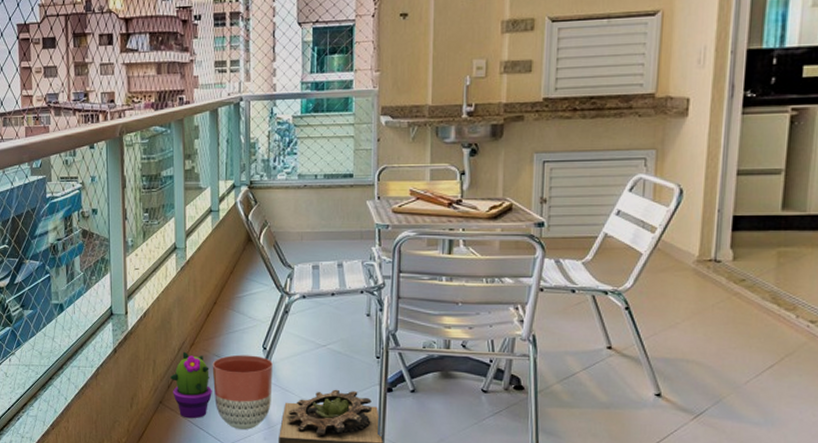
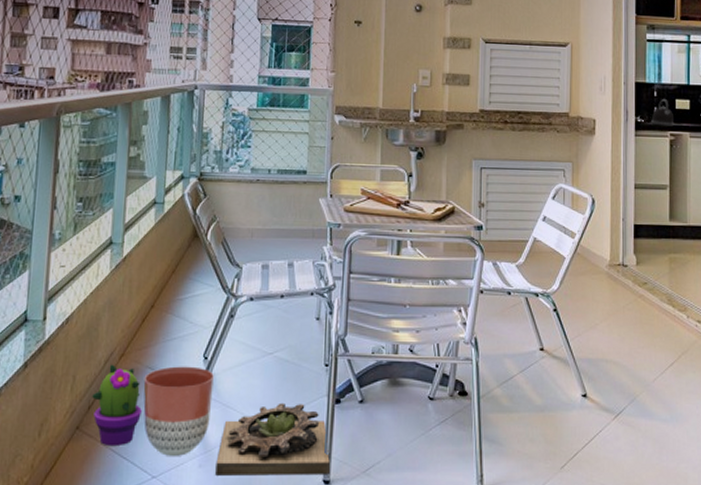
kettle: none [766,67,798,100] -> present [651,99,673,127]

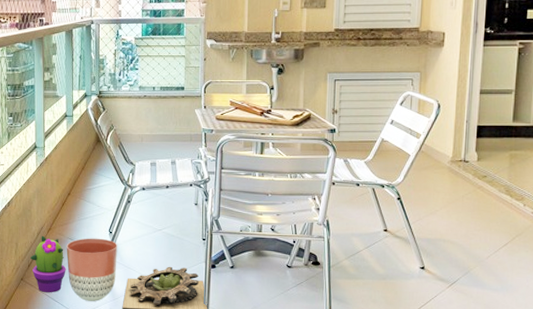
kettle: present [651,99,673,127] -> none [501,10,524,36]

